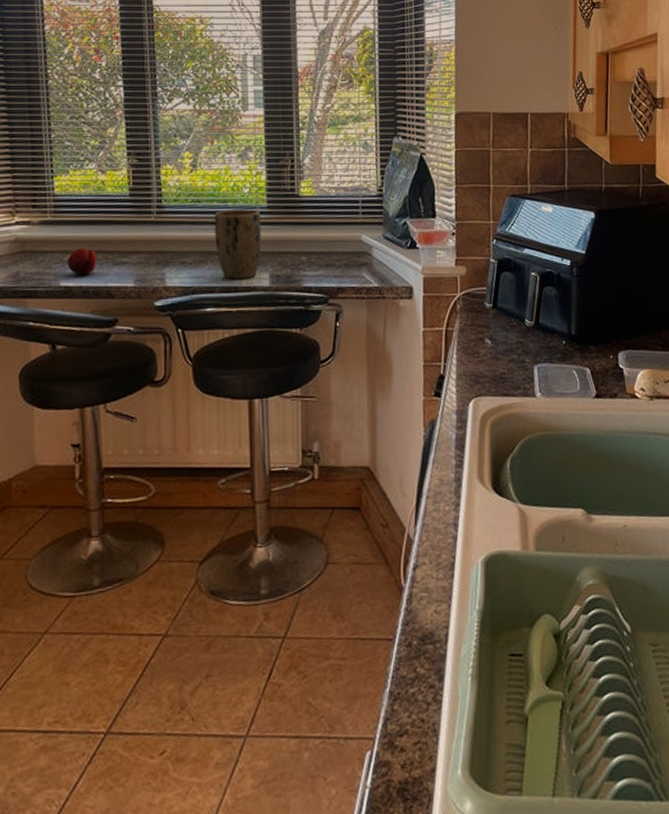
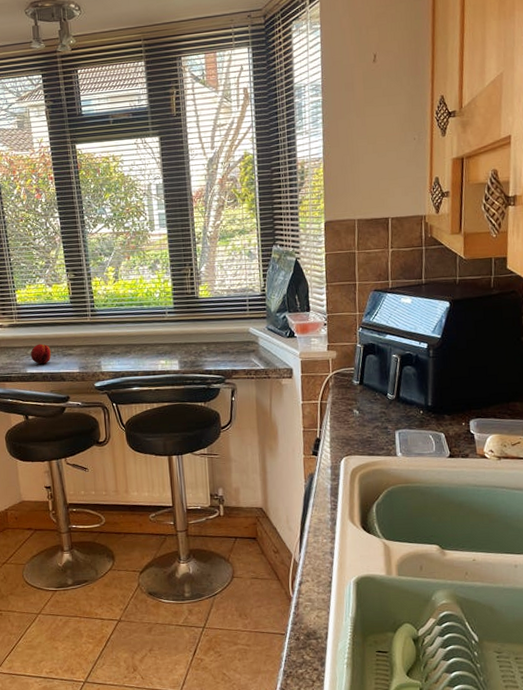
plant pot: present [215,209,262,280] -> none [134,310,172,366]

